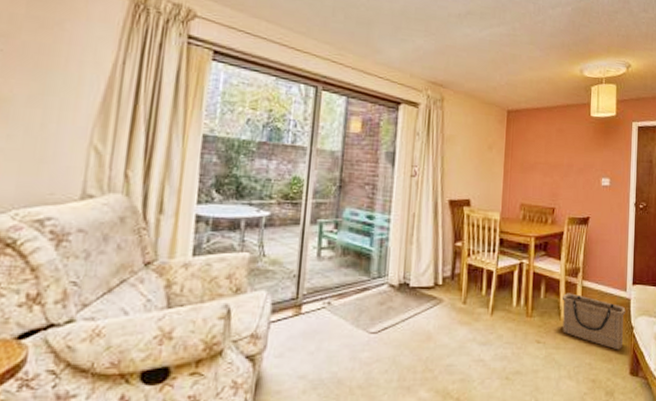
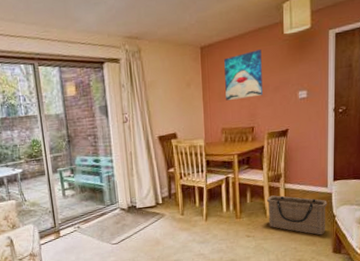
wall art: none [528,126,568,175] -> present [224,49,262,100]

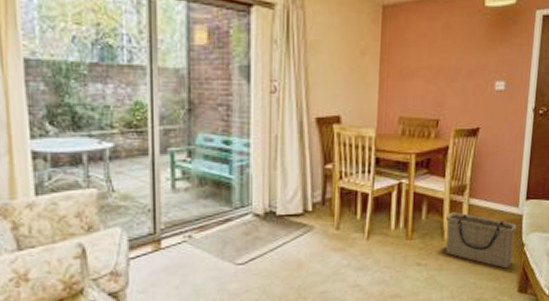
wall art: present [224,49,262,100] -> none [408,21,457,81]

